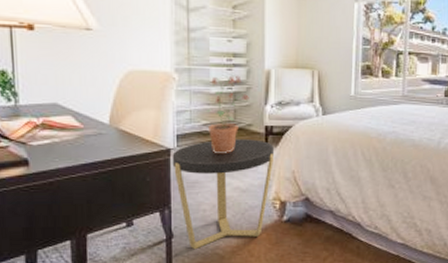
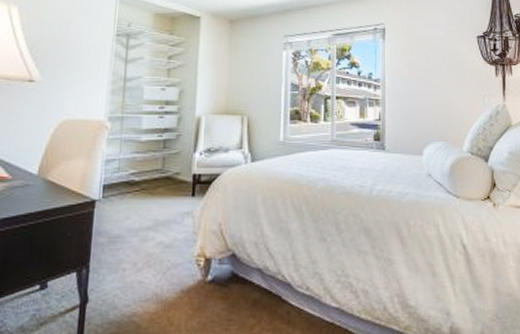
side table: present [172,139,274,250] -> none [95,189,201,317]
potted plant: present [207,75,249,153] -> none [135,122,179,204]

